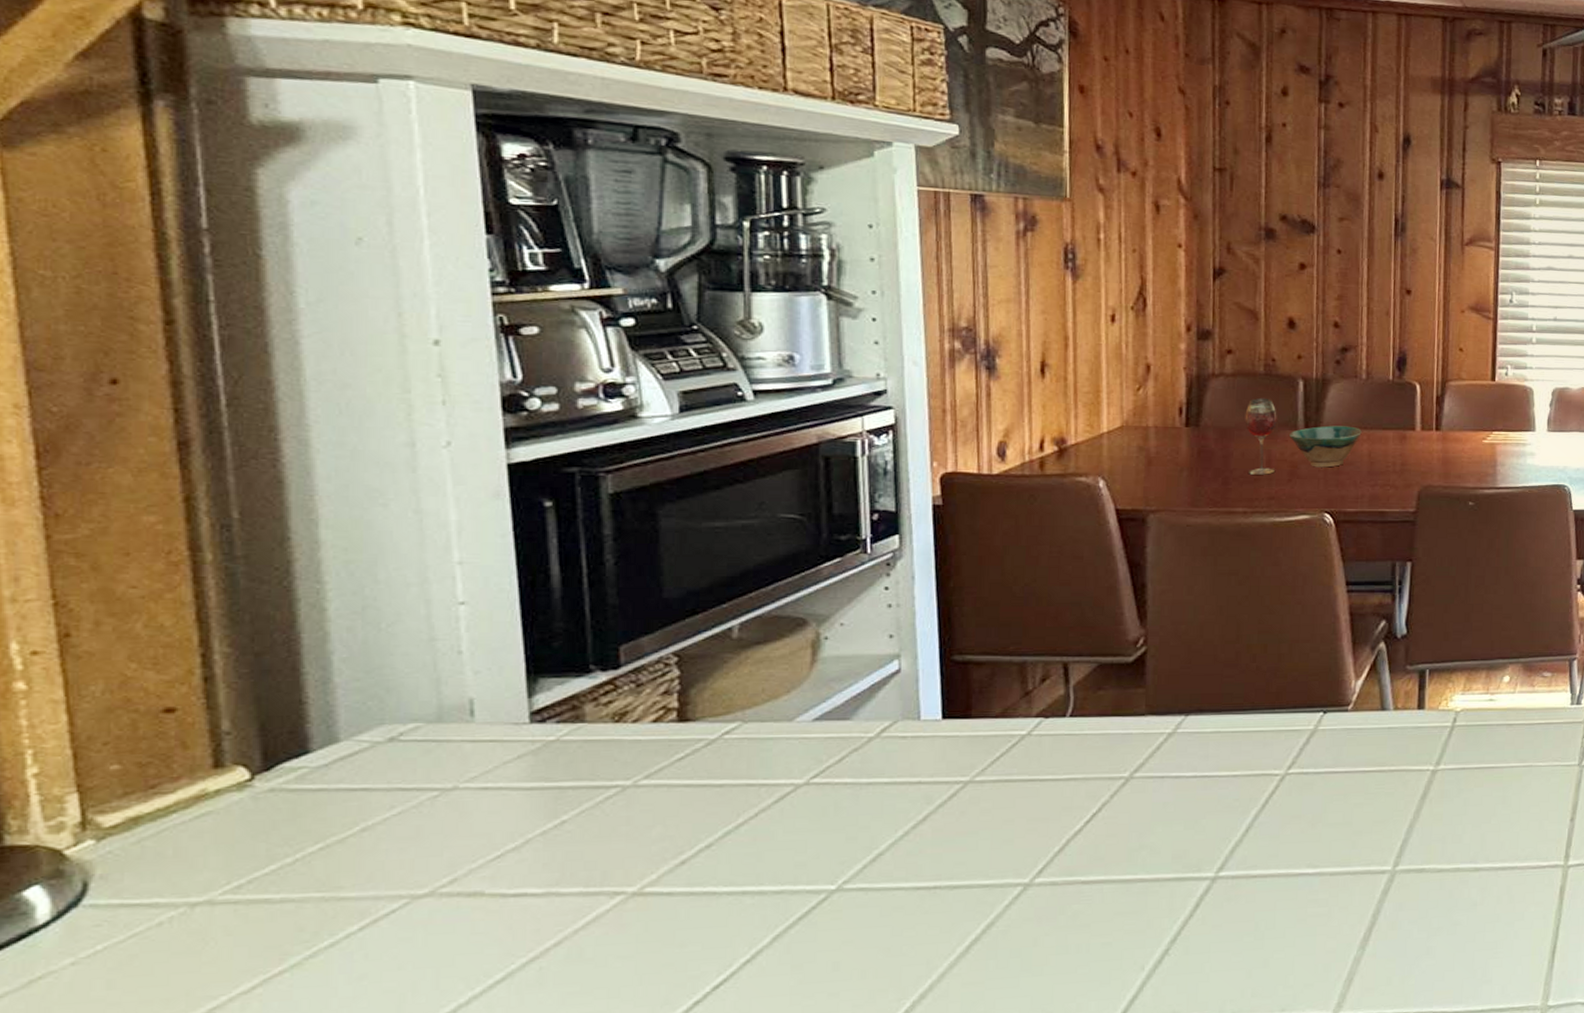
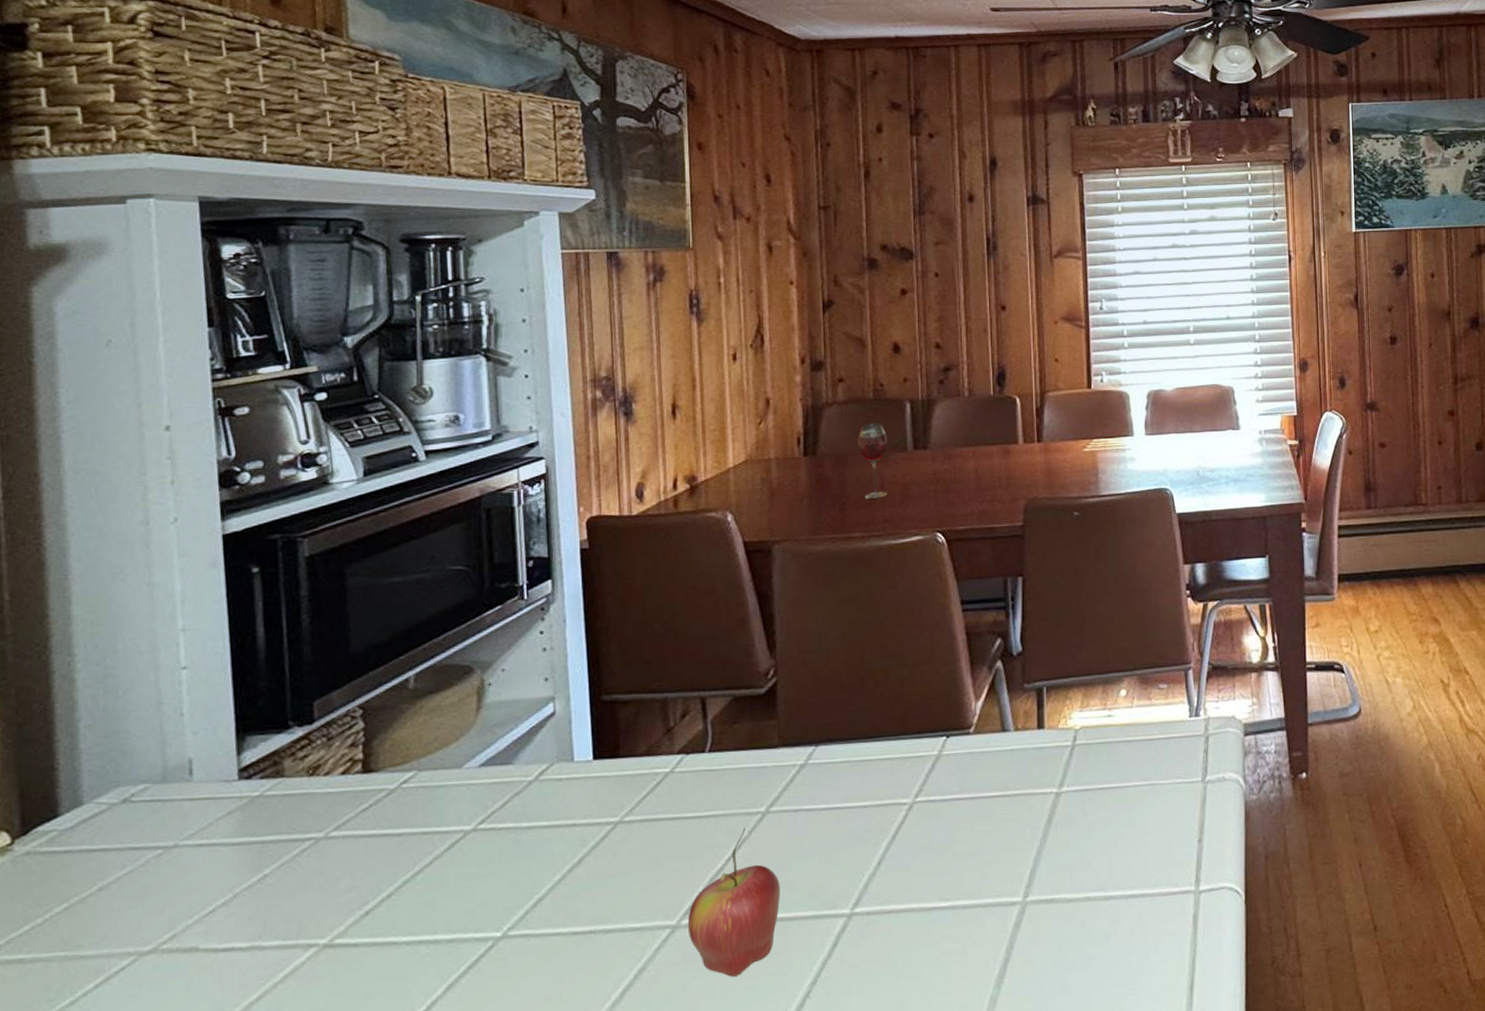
fruit: none [1041,791,1142,934] -> present [687,827,780,977]
bowl: present [1289,425,1362,468] -> none [900,444,967,488]

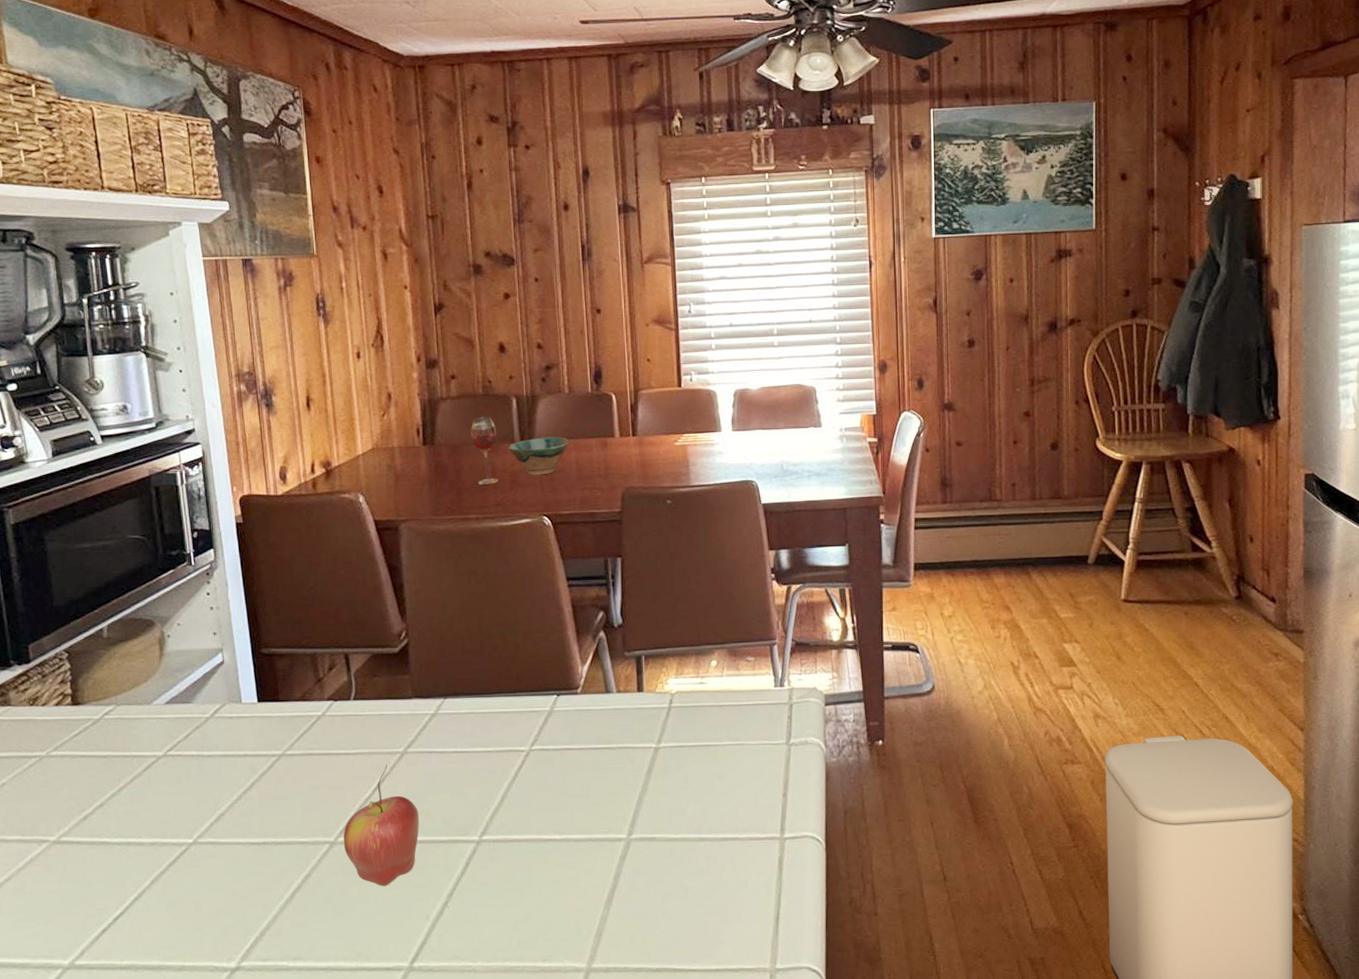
bowl: none [900,444,967,488] -> present [508,437,569,476]

